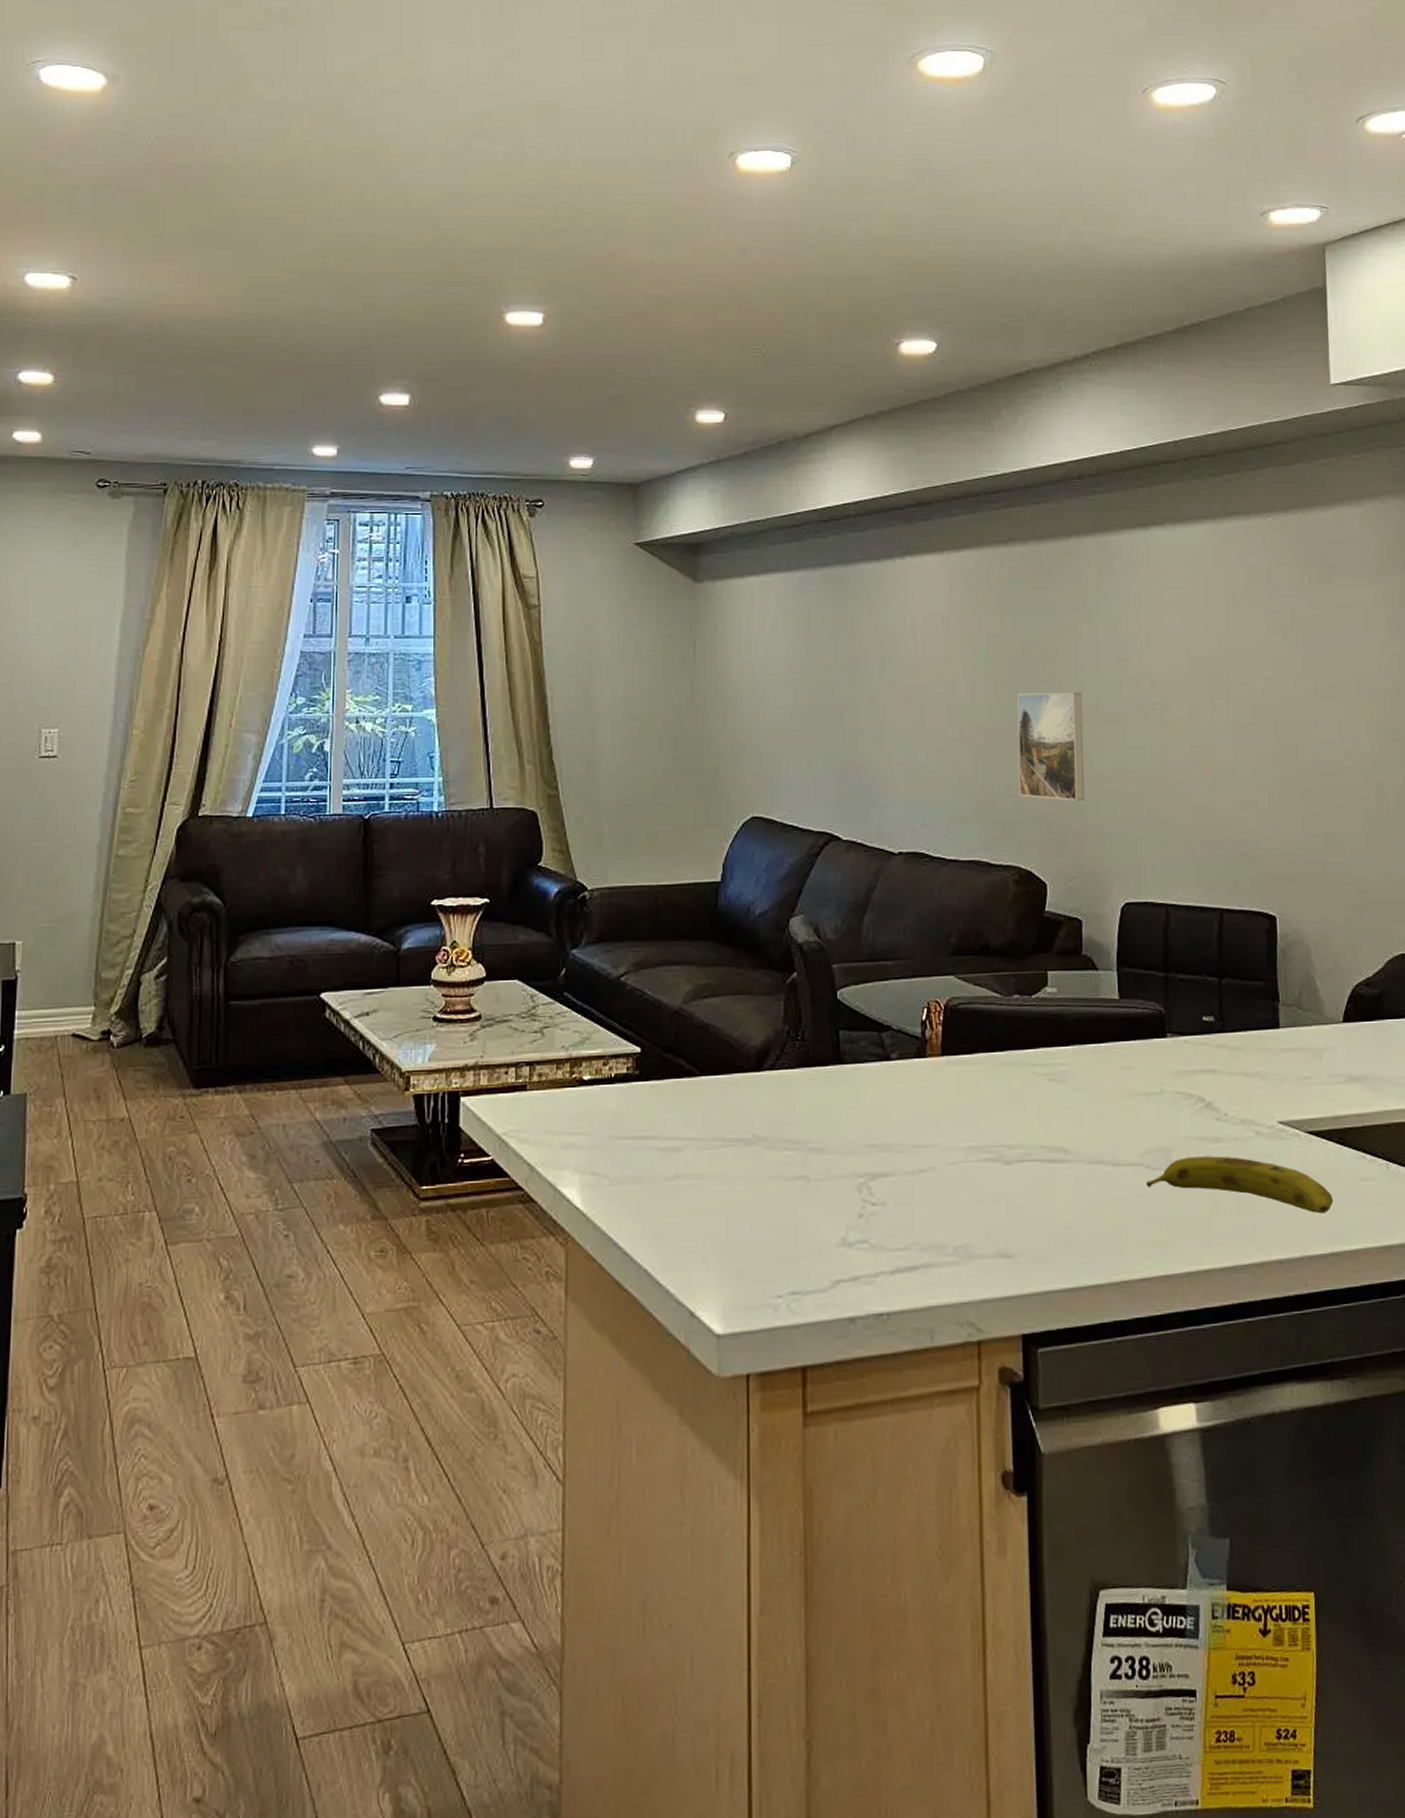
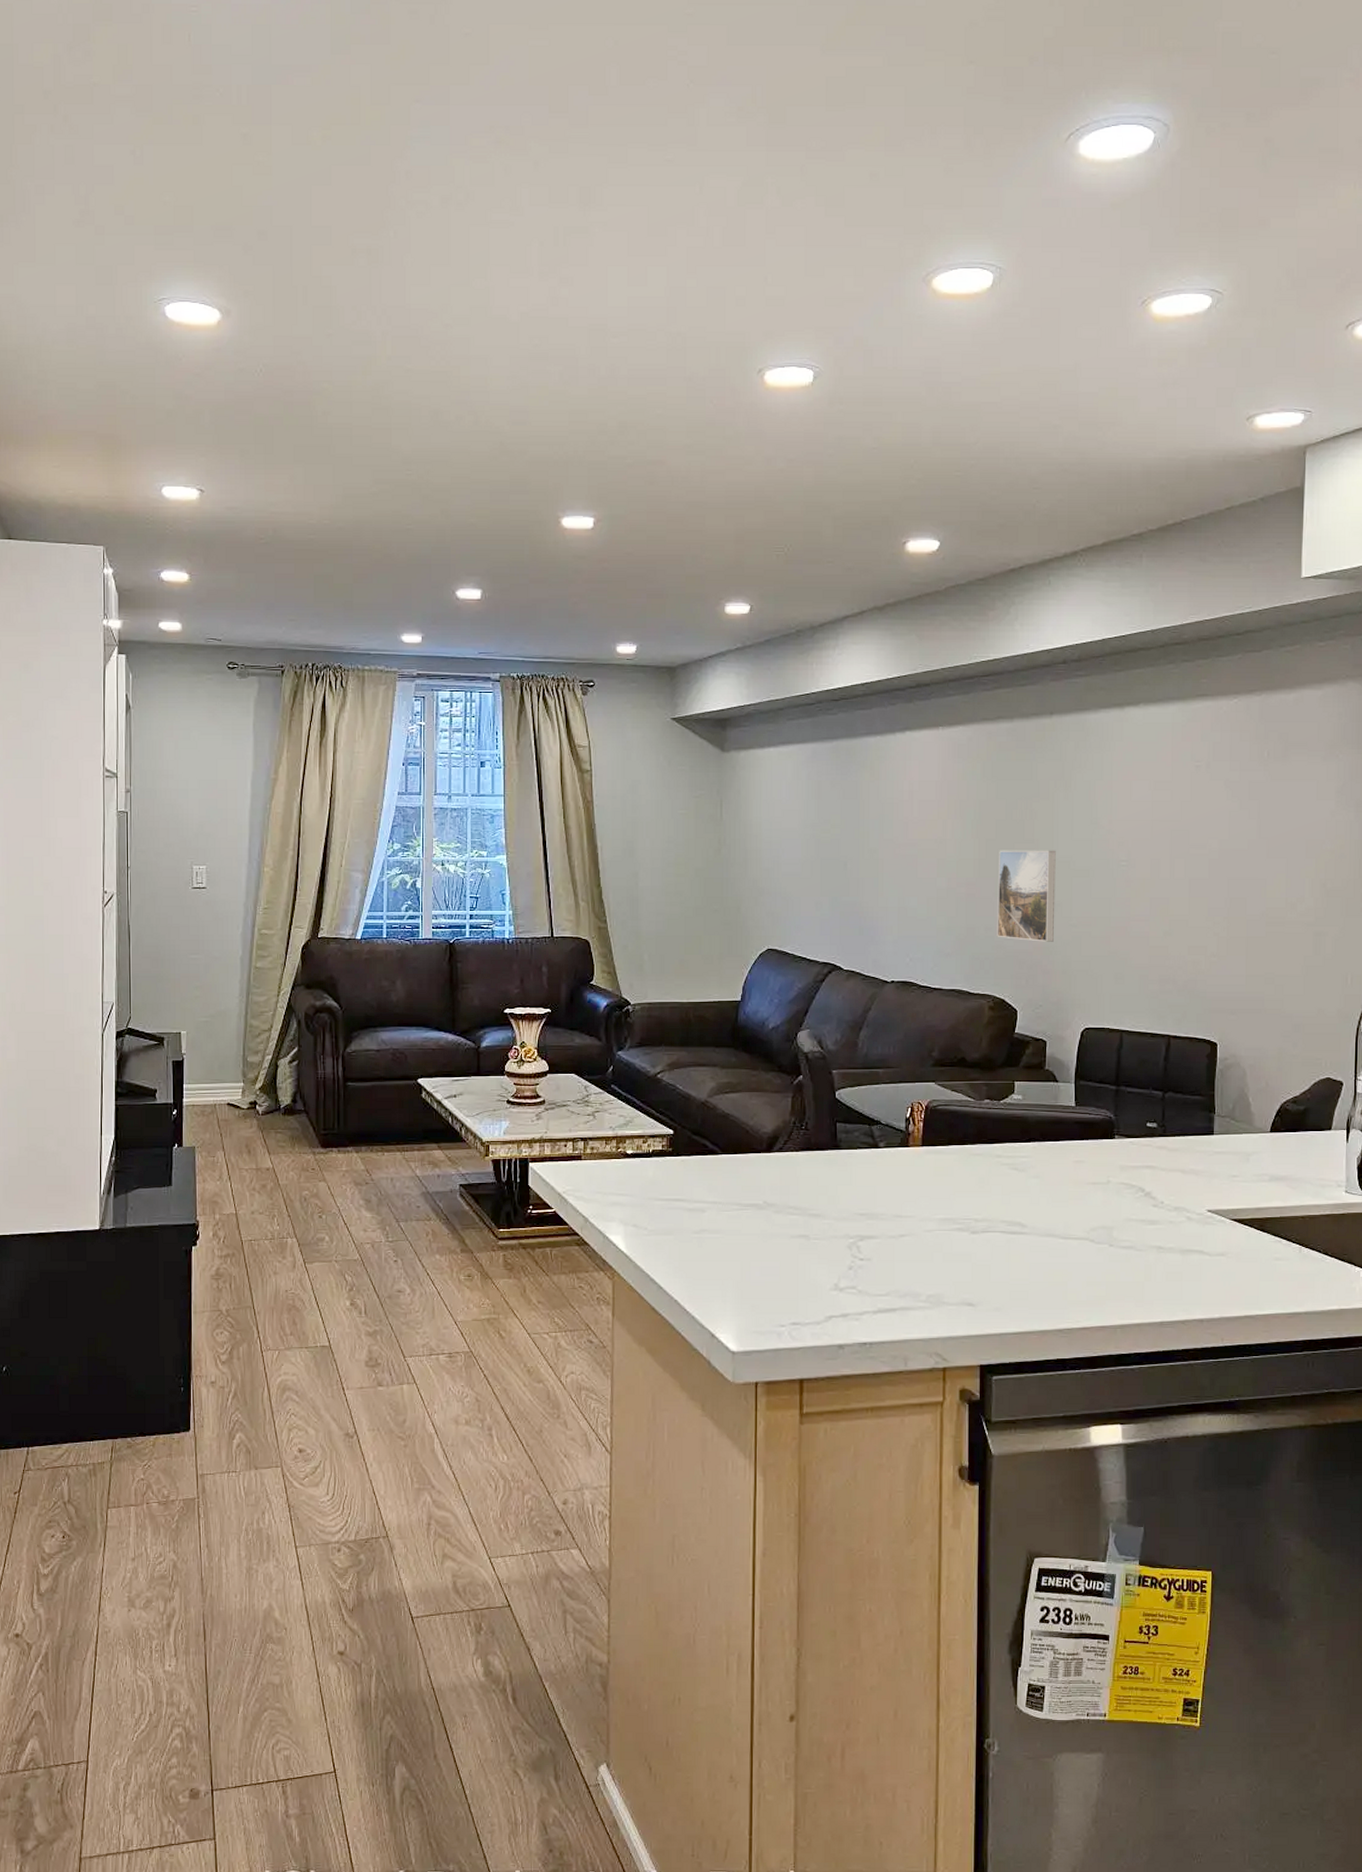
fruit: present [1147,1156,1334,1214] -> none [1091,1235,1251,1285]

